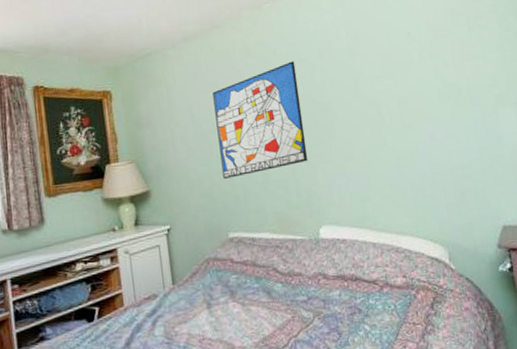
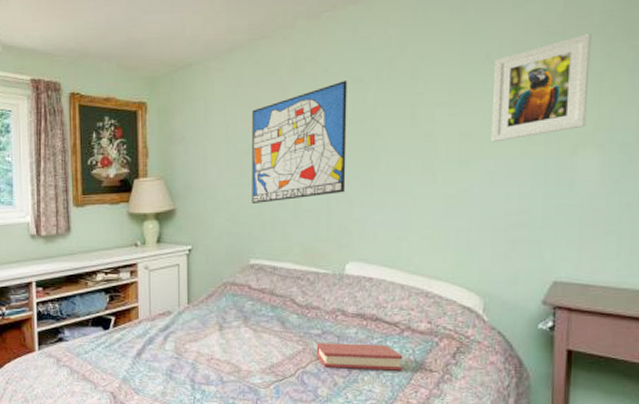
hardback book: none [304,303,389,333] -> present [316,343,403,371]
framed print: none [416,13,500,107] -> present [491,34,591,143]

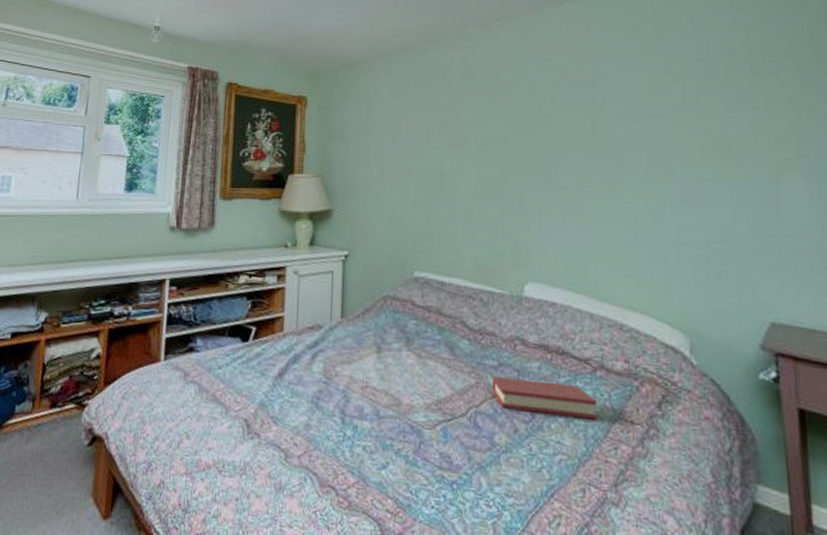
wall art: present [252,80,347,203] -> none [417,88,522,210]
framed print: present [491,34,591,143] -> none [678,58,786,162]

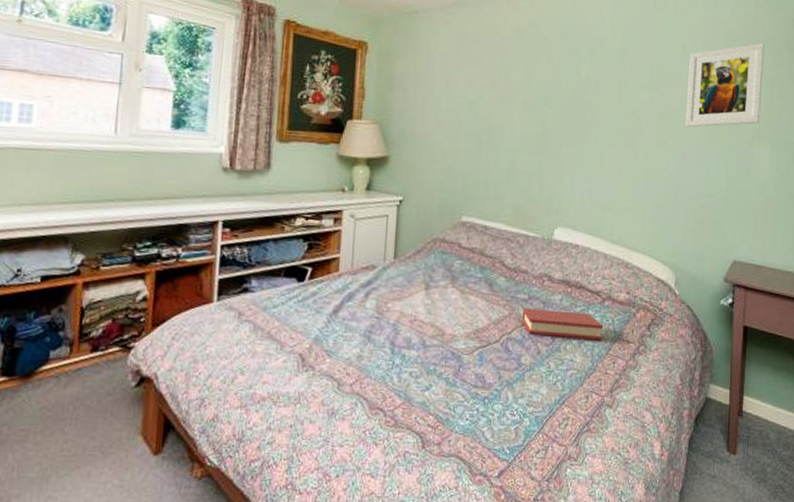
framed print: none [678,58,786,162] -> present [685,43,765,128]

